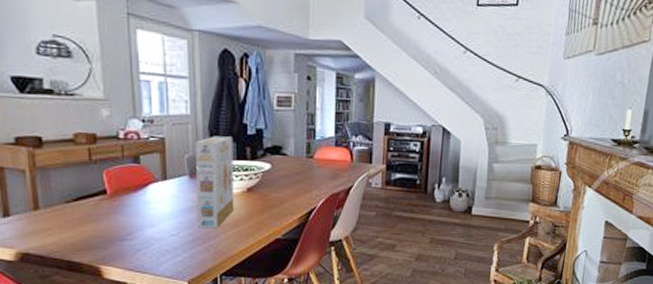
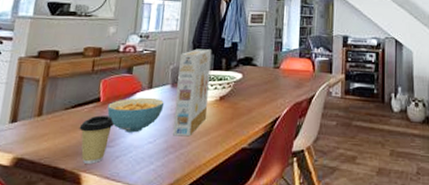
coffee cup: none [88,208,128,257] -> present [79,115,114,164]
cereal bowl: none [117,189,184,226] -> present [107,97,165,133]

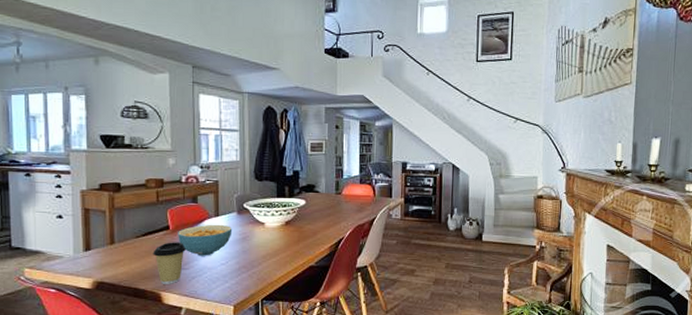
cereal box: present [173,49,212,137] -> none [242,178,275,258]

